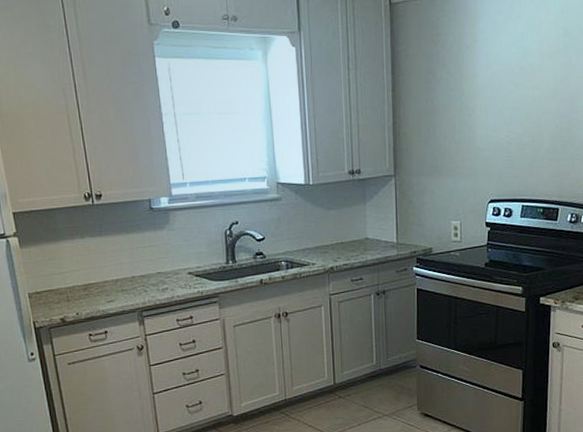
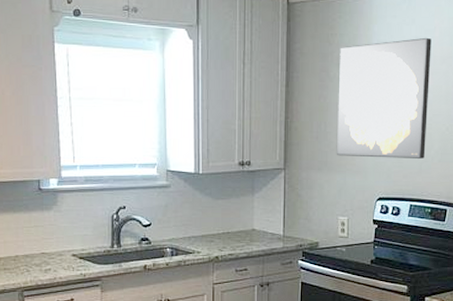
wall art: none [445,32,538,160] -> present [336,37,432,159]

